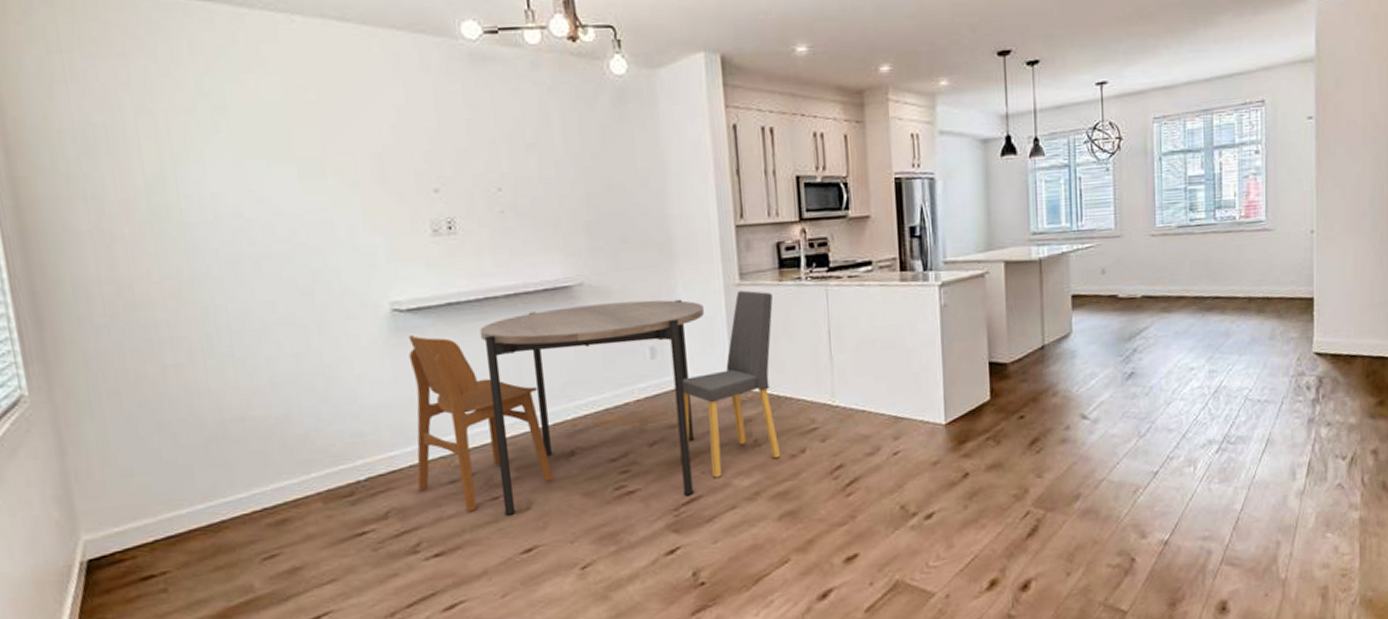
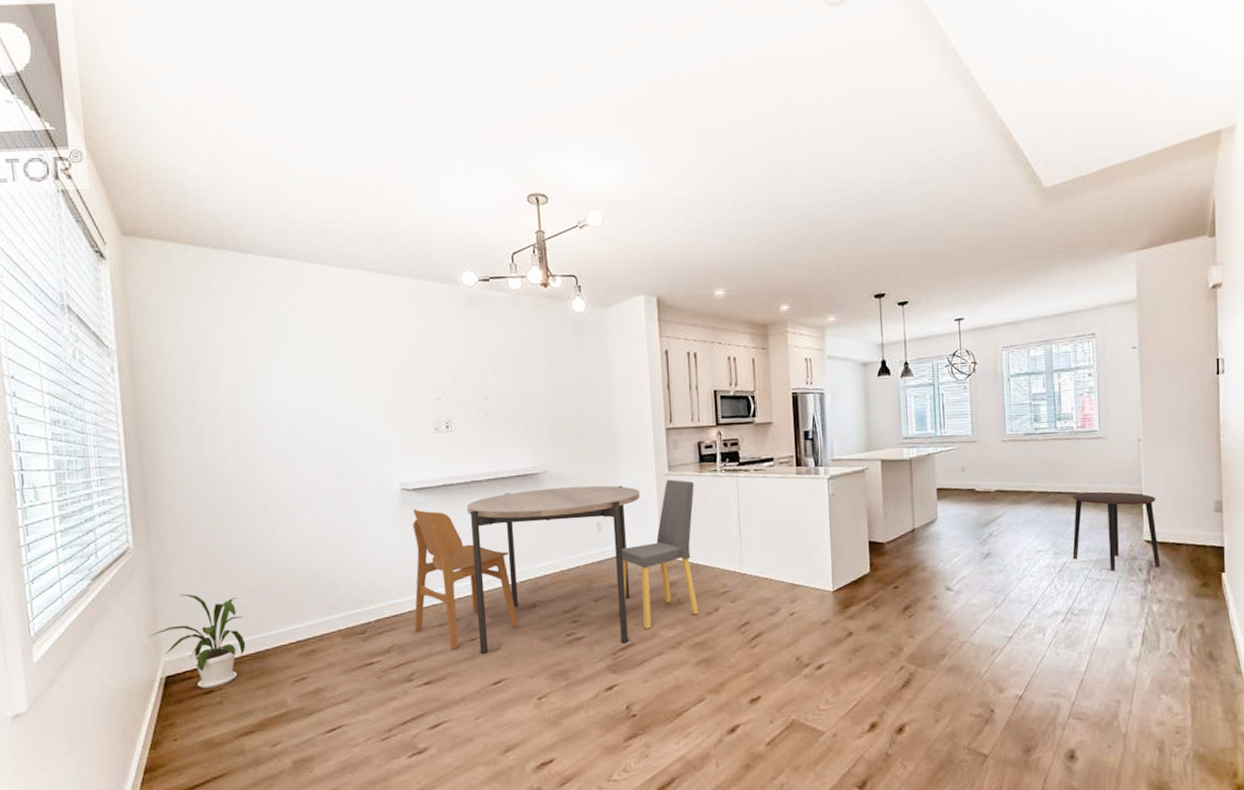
house plant: none [59,453,194,575] -> present [148,594,246,690]
side table: none [1230,295,1331,391] -> present [1072,491,1161,572]

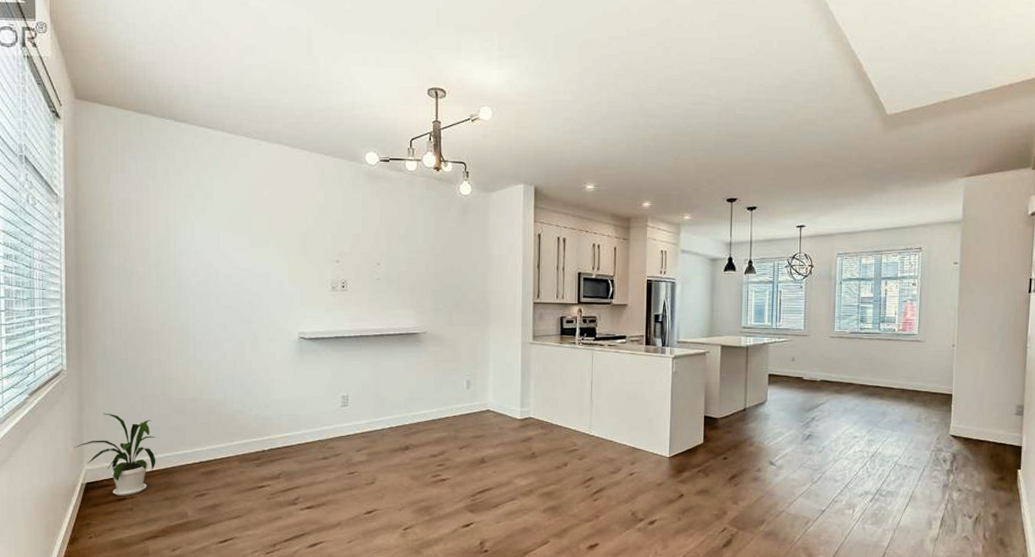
dining chair: present [412,509,518,649] -> none [301,356,392,480]
dining table: present [466,485,640,653] -> none [354,347,506,487]
dining chair: present [621,479,699,629] -> none [486,347,554,477]
side table: present [1072,491,1161,572] -> none [885,389,964,461]

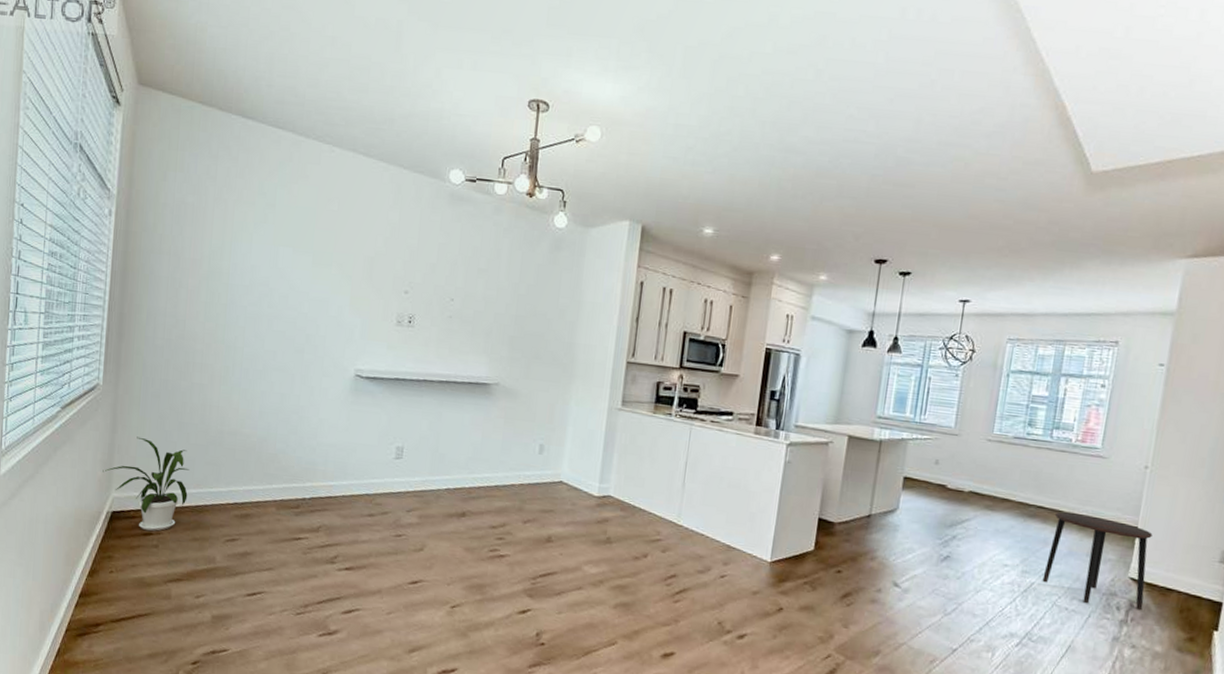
side table: none [885,389,964,461] -> present [1042,512,1153,611]

